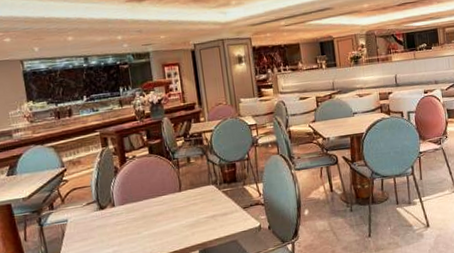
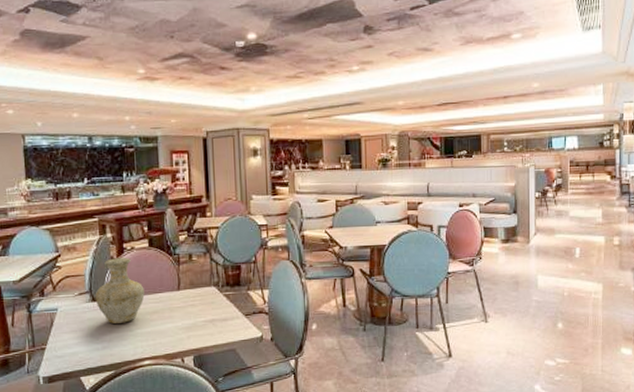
vase: none [102,166,149,229] -> present [95,257,145,324]

